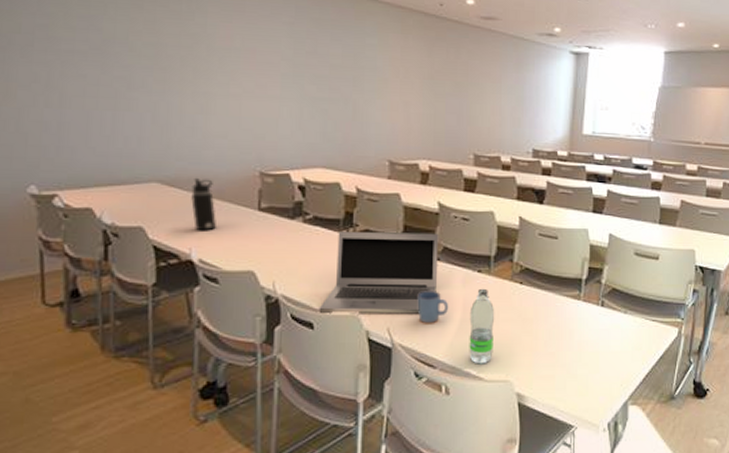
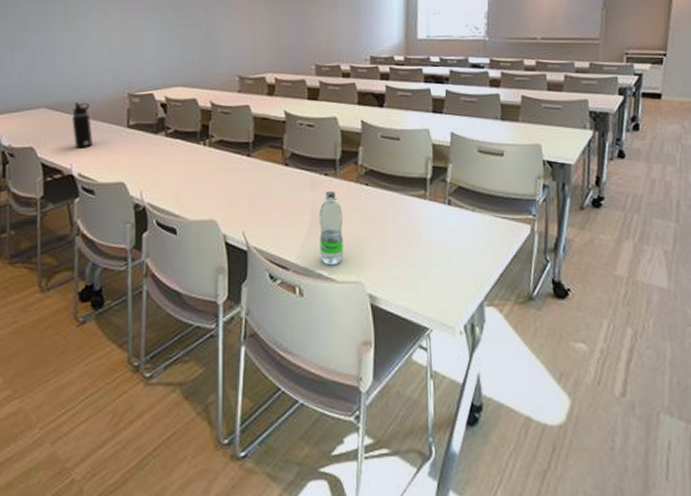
laptop: present [319,232,439,314] -> none [181,140,287,219]
mug: present [417,291,449,324] -> none [269,195,299,227]

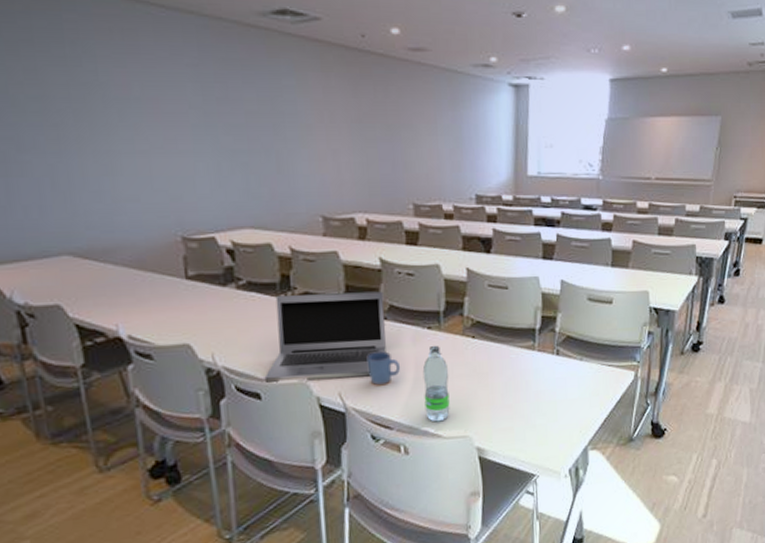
water bottle: present [72,102,93,149] -> none [108,248,142,306]
laptop: none [181,140,287,219] -> present [264,291,386,382]
mug: none [269,195,299,227] -> present [366,351,401,386]

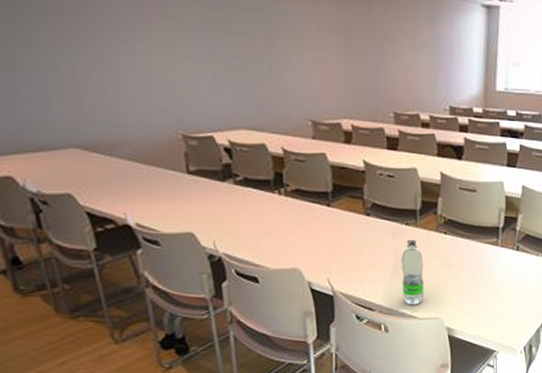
laptop: present [264,291,386,382] -> none [261,190,369,268]
mug: present [366,351,401,386] -> none [352,243,382,273]

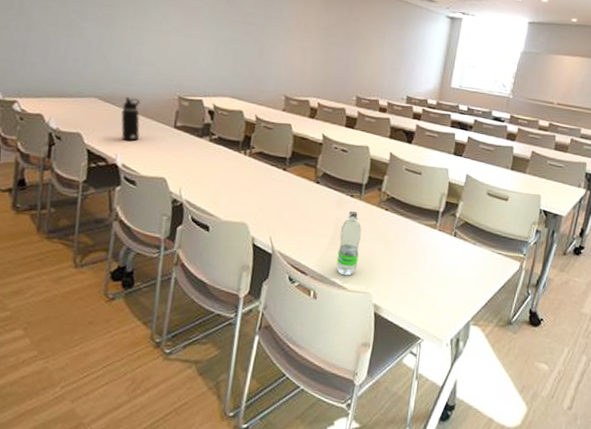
water bottle: none [114,143,147,196] -> present [121,97,140,142]

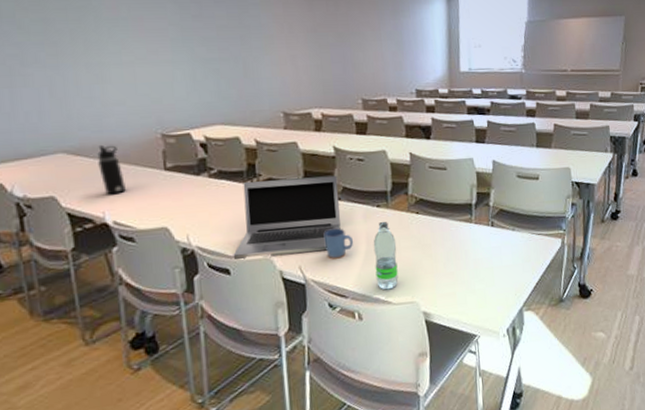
laptop: none [215,152,321,227] -> present [233,175,341,259]
mug: none [296,208,324,237] -> present [323,228,354,259]

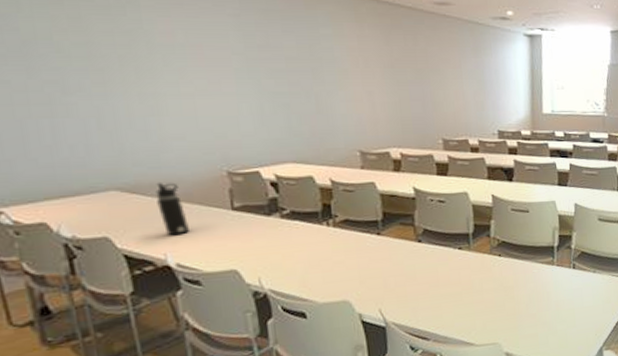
laptop: present [233,175,341,259] -> none [309,217,422,302]
mug: present [323,228,354,259] -> none [404,270,436,302]
bottle: present [373,221,399,290] -> none [455,263,481,332]

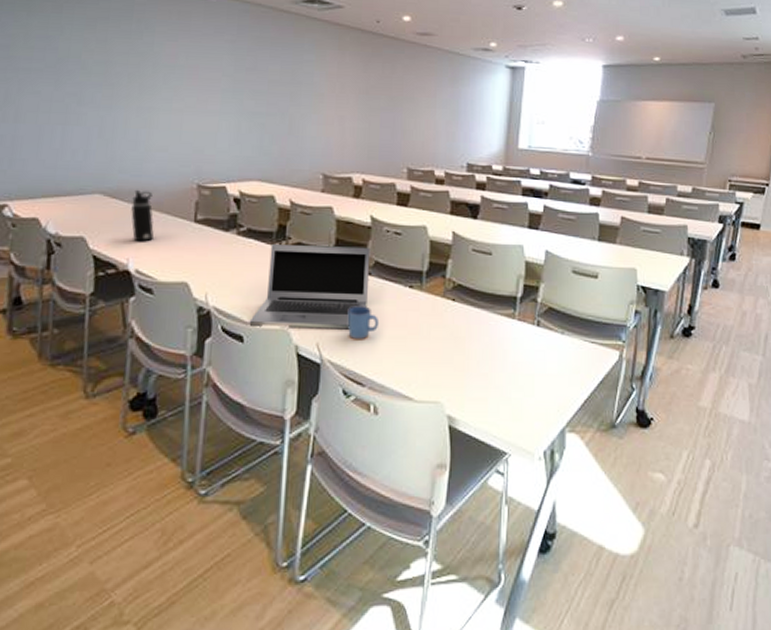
laptop: none [309,217,422,302] -> present [249,244,371,330]
mug: none [404,270,436,302] -> present [347,306,380,340]

